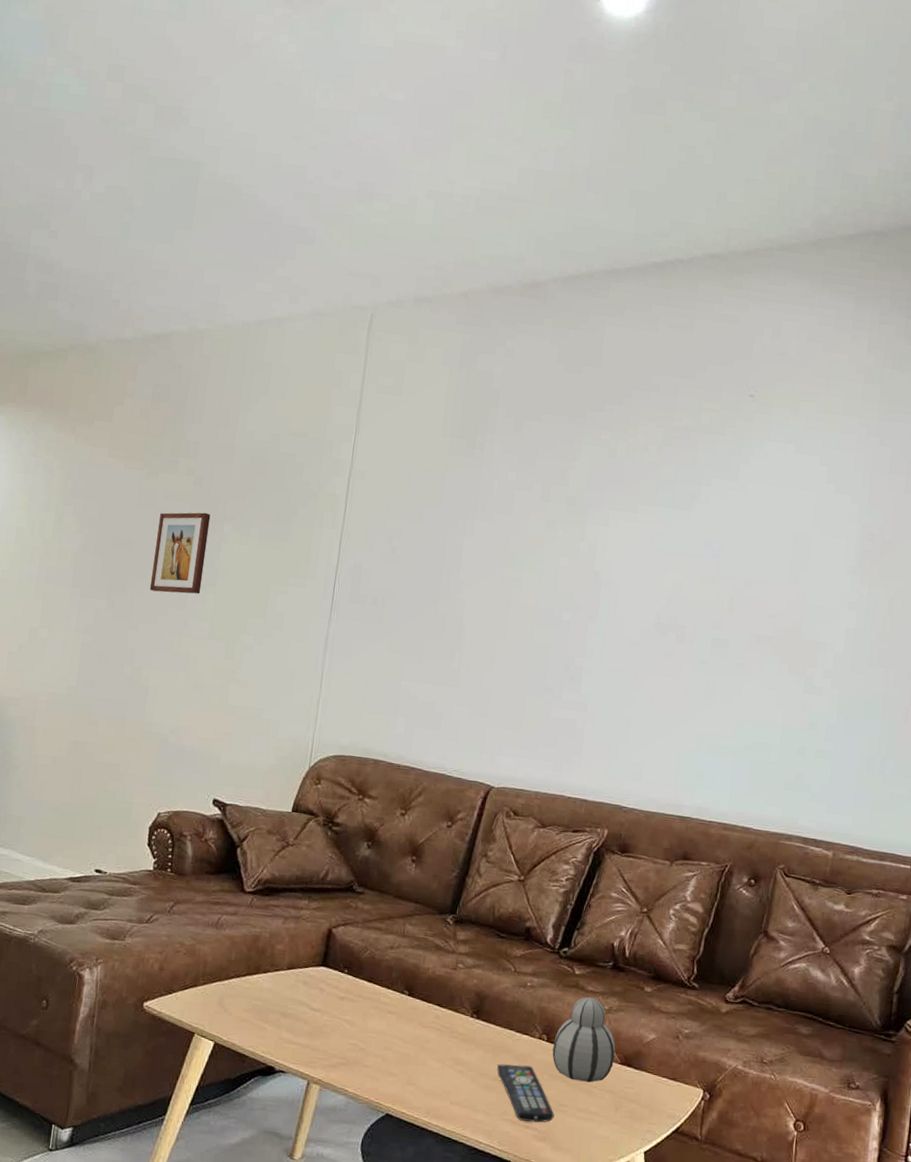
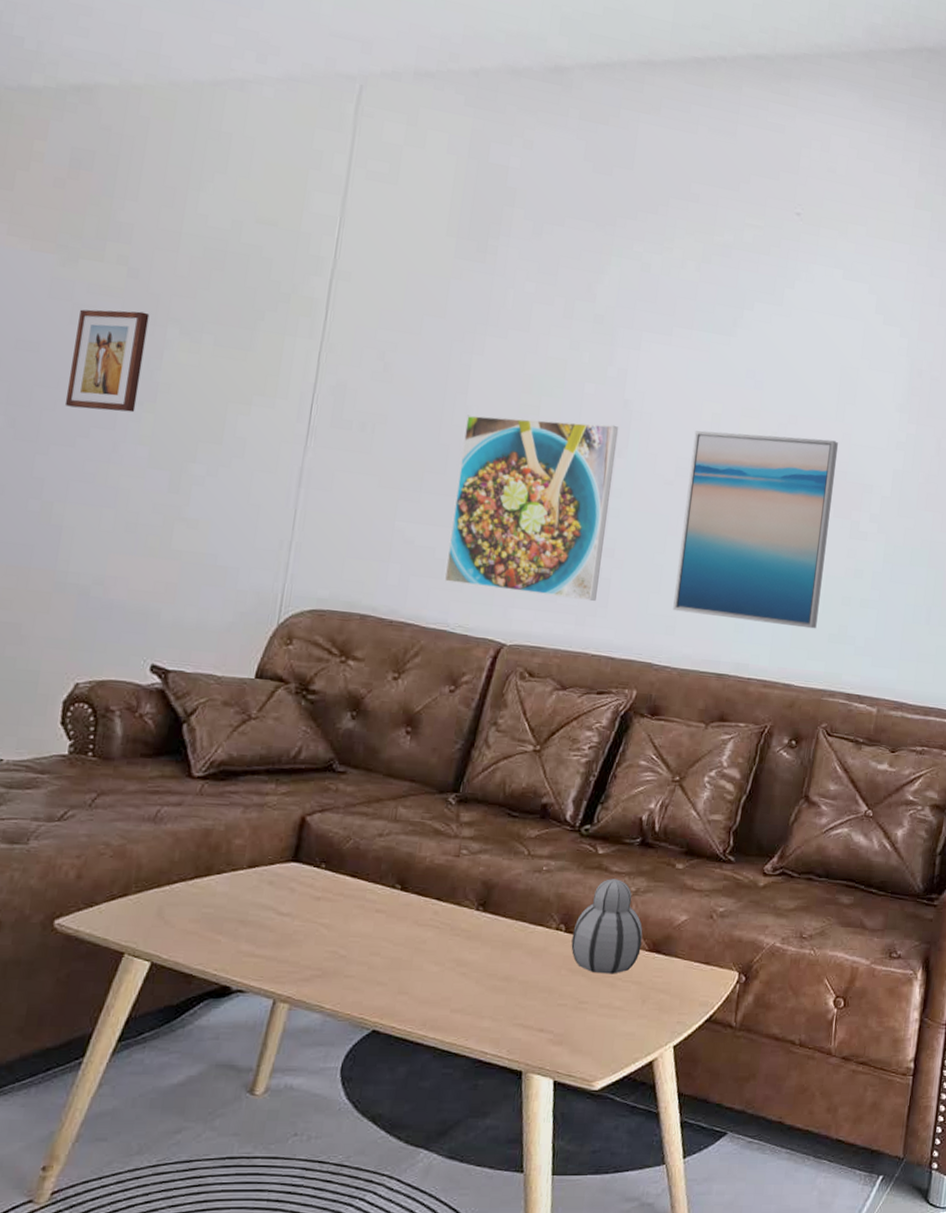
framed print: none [442,588,590,750] -> present [444,415,619,602]
remote control: present [497,1064,555,1123] -> none [506,961,573,1025]
wall art: none [640,596,793,777] -> present [673,430,839,629]

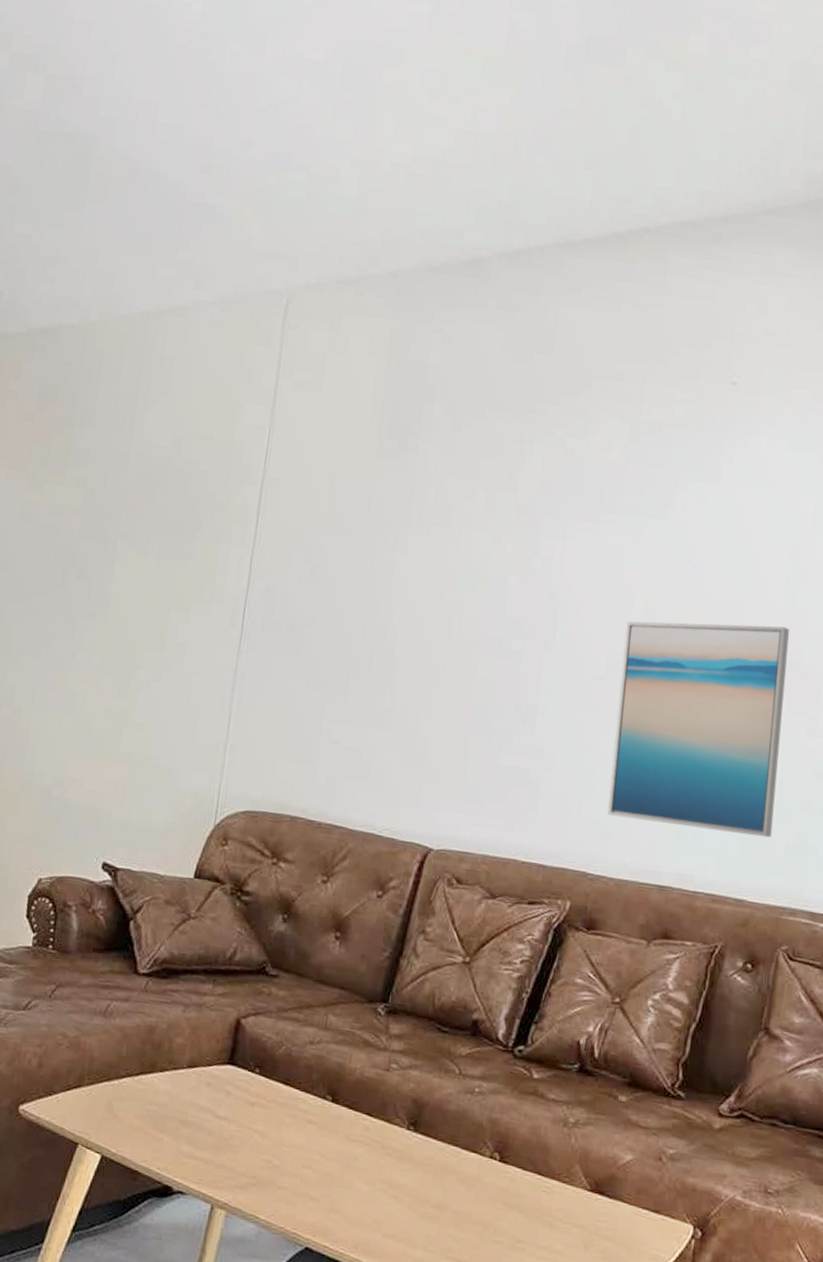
wall art: present [64,309,150,413] -> none [32,528,103,623]
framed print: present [444,415,619,602] -> none [370,613,545,805]
gourd: present [571,879,643,974] -> none [506,1106,584,1214]

